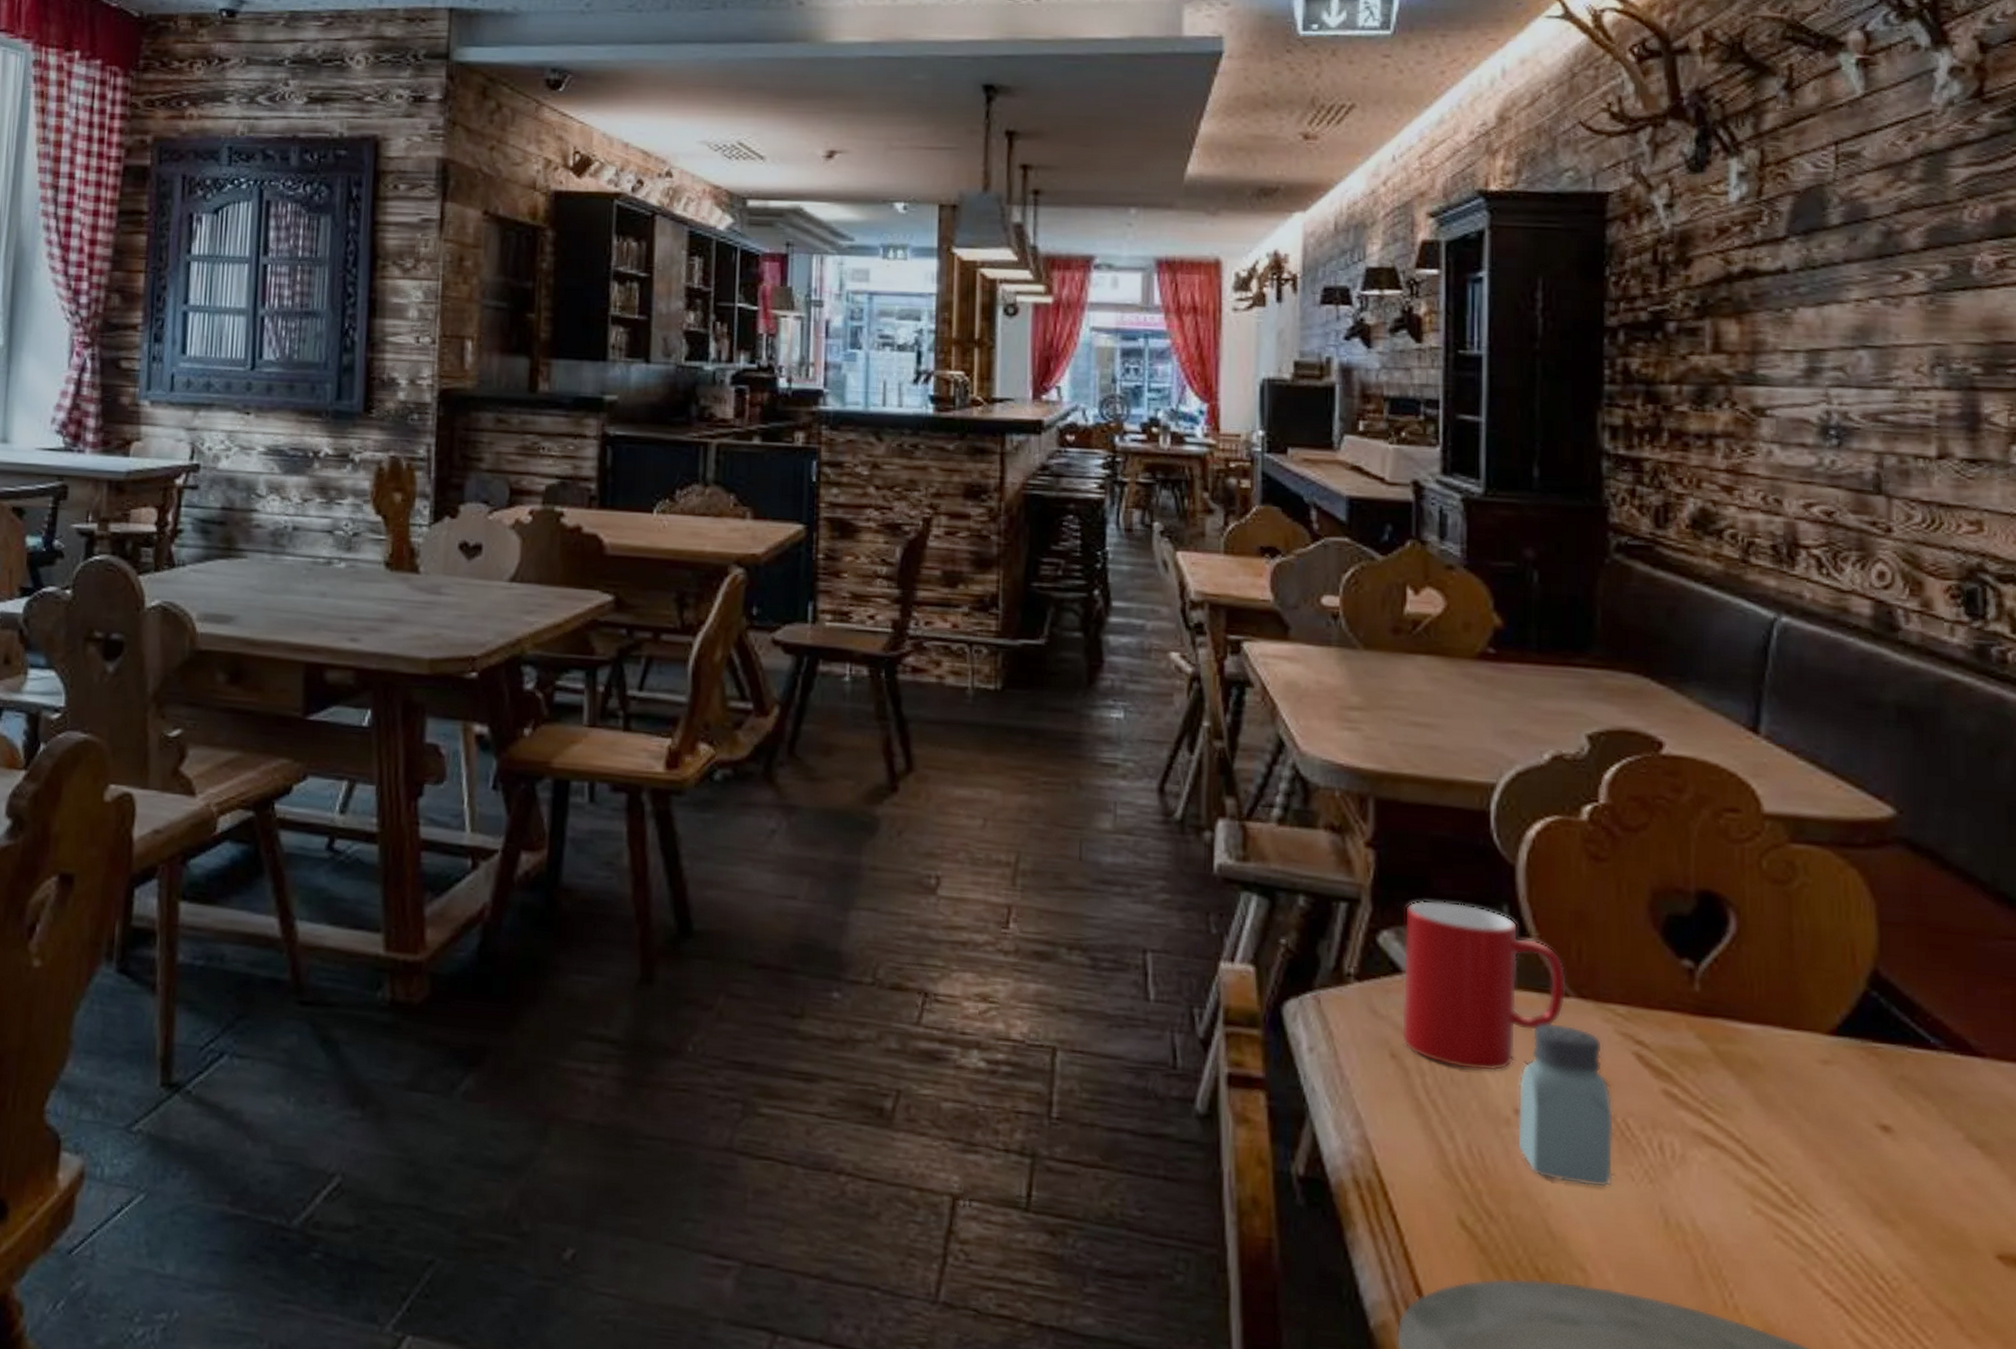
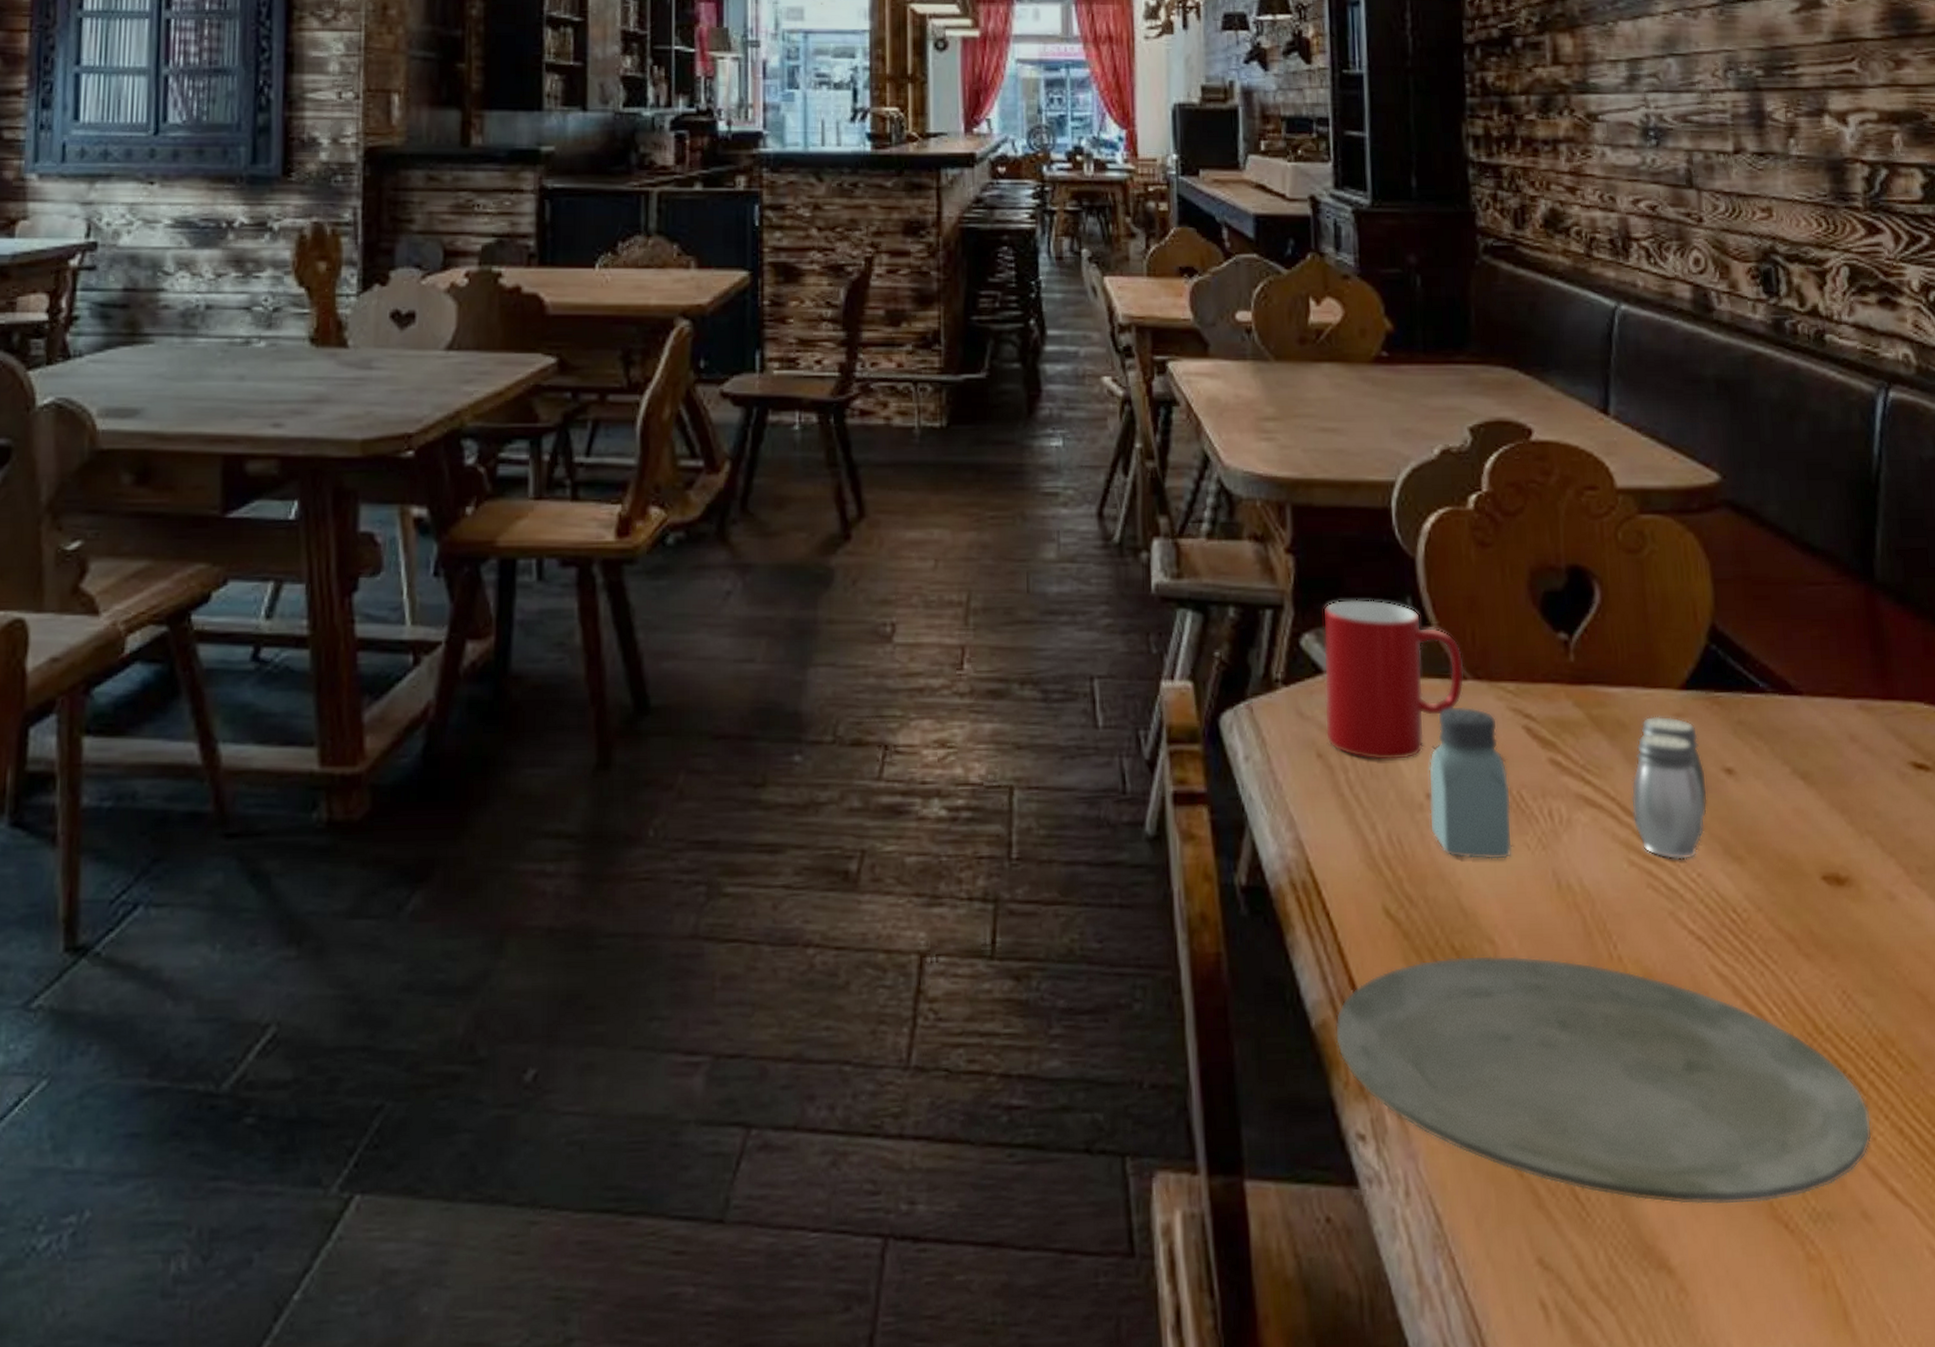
salt and pepper shaker: none [1761,1059,1857,1216] -> present [1631,716,1708,860]

